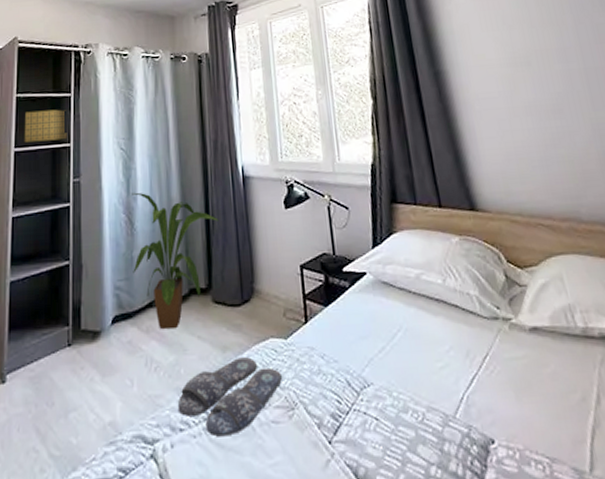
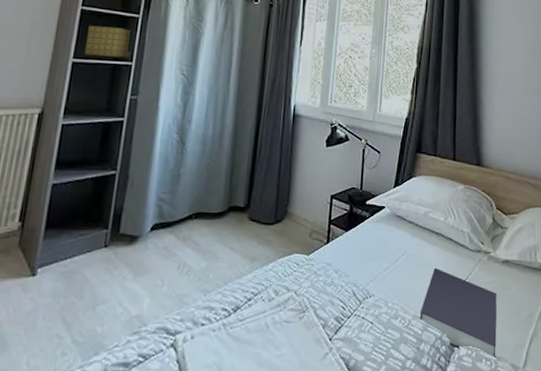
house plant: present [132,192,219,329] -> none [178,115,266,238]
slippers: present [177,357,282,437] -> none [202,268,299,332]
book: none [435,343,547,457] -> present [419,267,497,356]

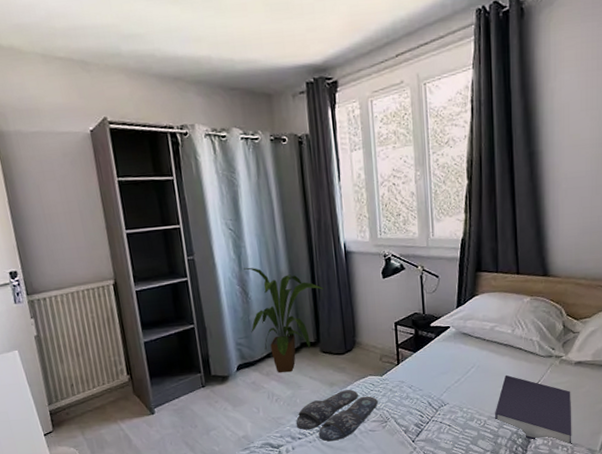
decorative box: present [84,25,133,58] -> none [130,192,176,225]
house plant: none [178,115,266,238] -> present [243,267,324,373]
slippers: none [202,268,299,332] -> present [296,389,378,442]

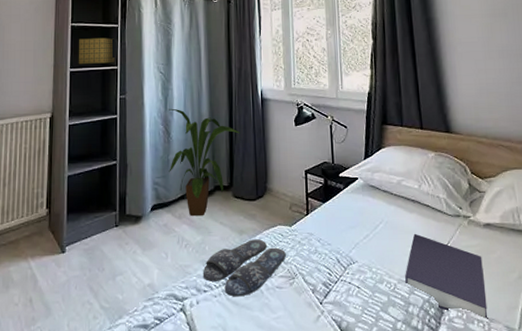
decorative box: none [130,192,176,225] -> present [78,37,115,64]

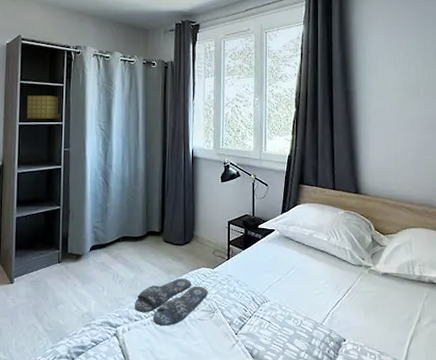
house plant: present [169,108,240,216] -> none [107,162,172,256]
book: present [404,233,487,318] -> none [309,279,379,351]

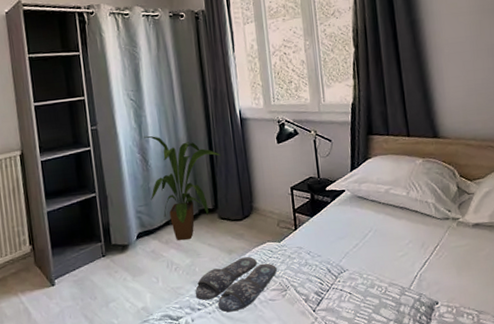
decorative box: present [26,95,60,119] -> none [39,67,81,98]
house plant: none [107,162,172,256] -> present [144,136,221,240]

